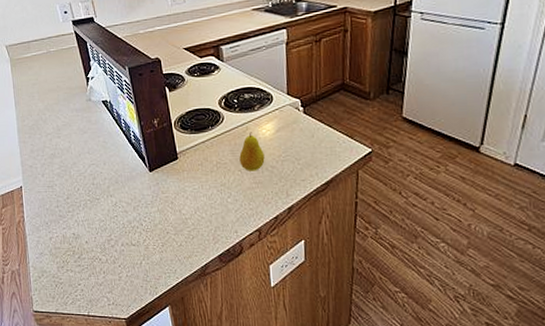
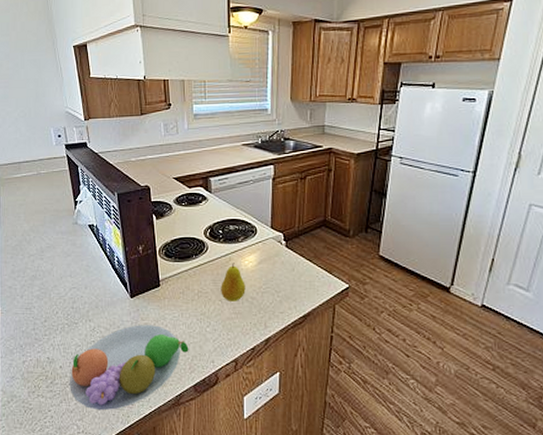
fruit bowl: none [96,198,212,283] -> present [70,325,189,411]

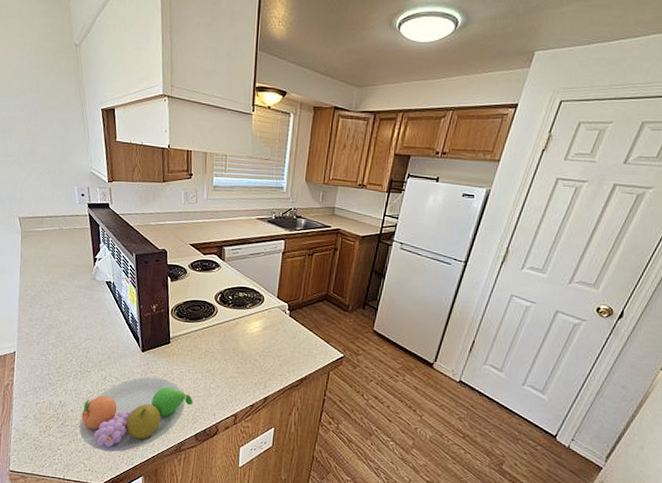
fruit: present [221,263,246,302] -> none [226,327,250,362]

